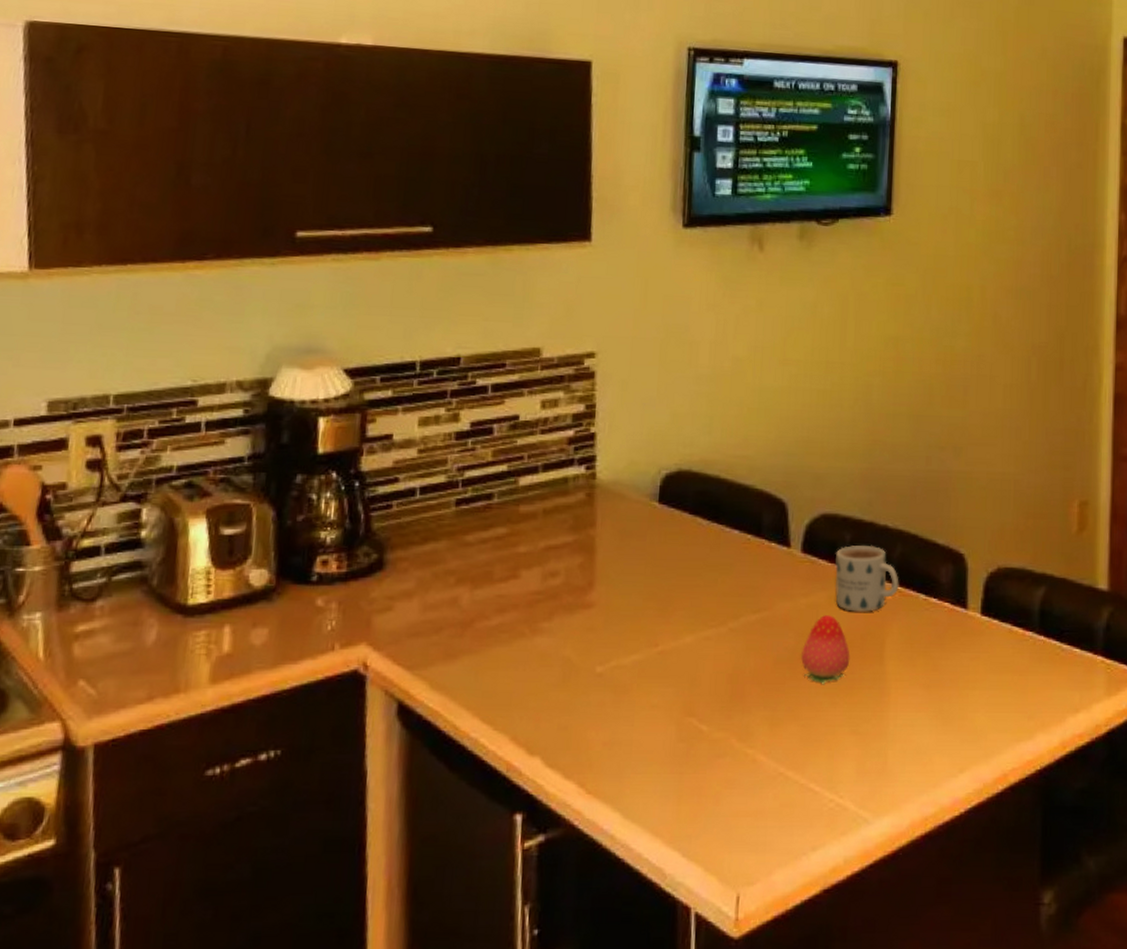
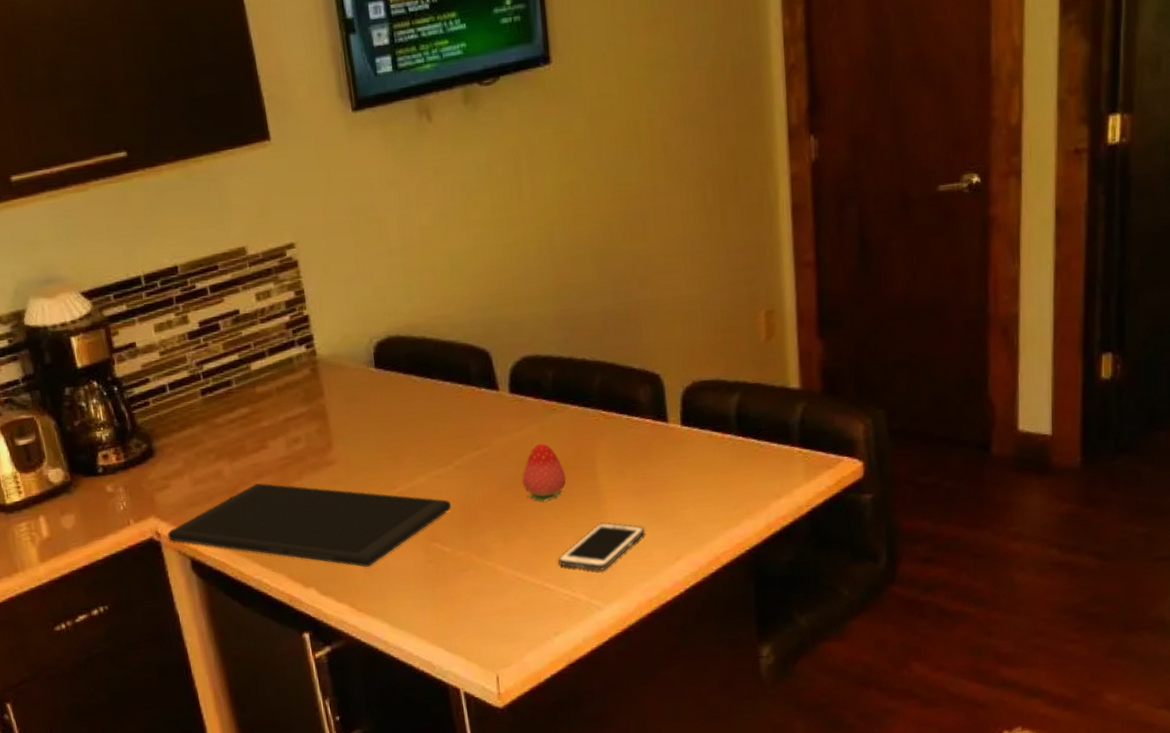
cutting board: none [377,619,717,738] -> present [167,483,451,567]
cell phone: none [827,717,929,776] -> present [558,522,645,572]
mug: present [835,545,899,612] -> none [541,379,603,439]

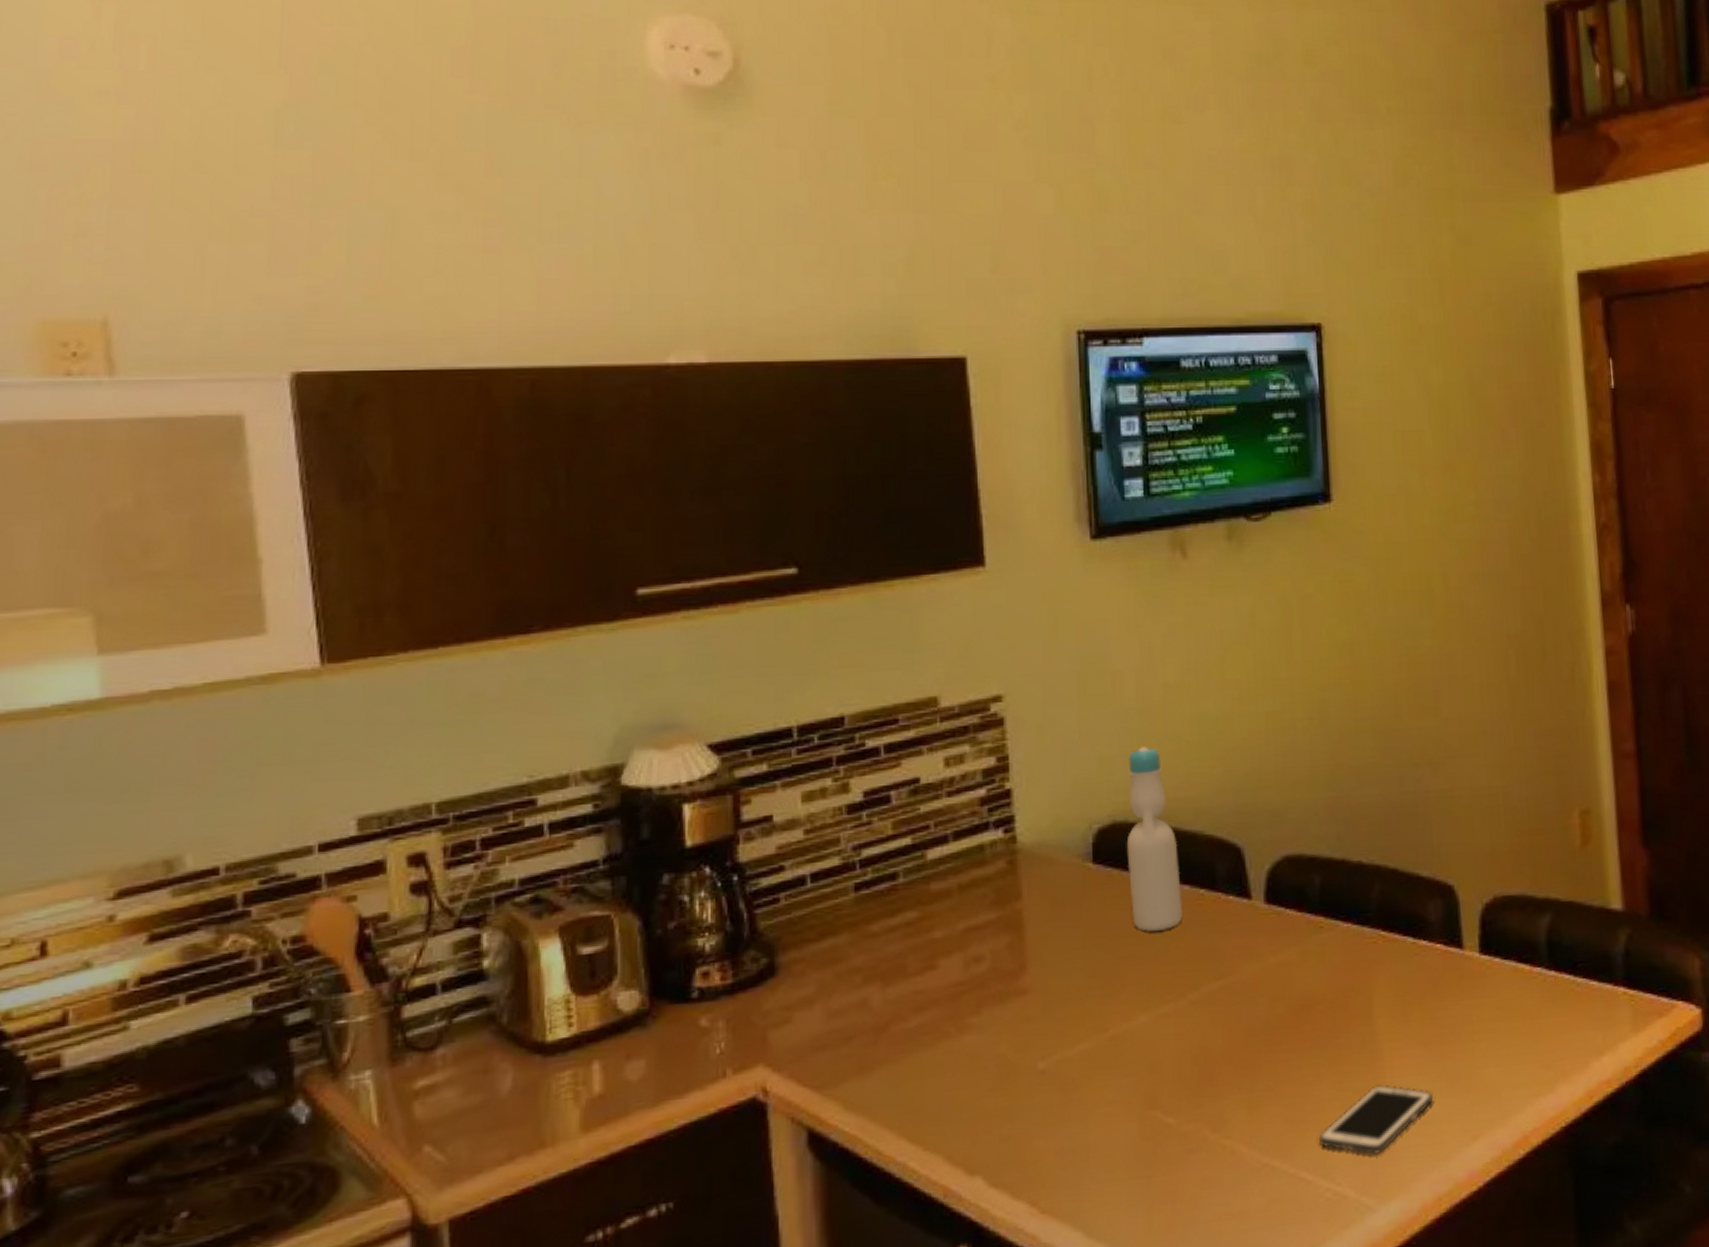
cutting board: present [167,483,451,567] -> none [779,1018,1180,1146]
bottle: none [396,277,446,417] -> present [1126,746,1182,932]
fruit: present [522,444,566,503] -> none [1276,973,1334,1056]

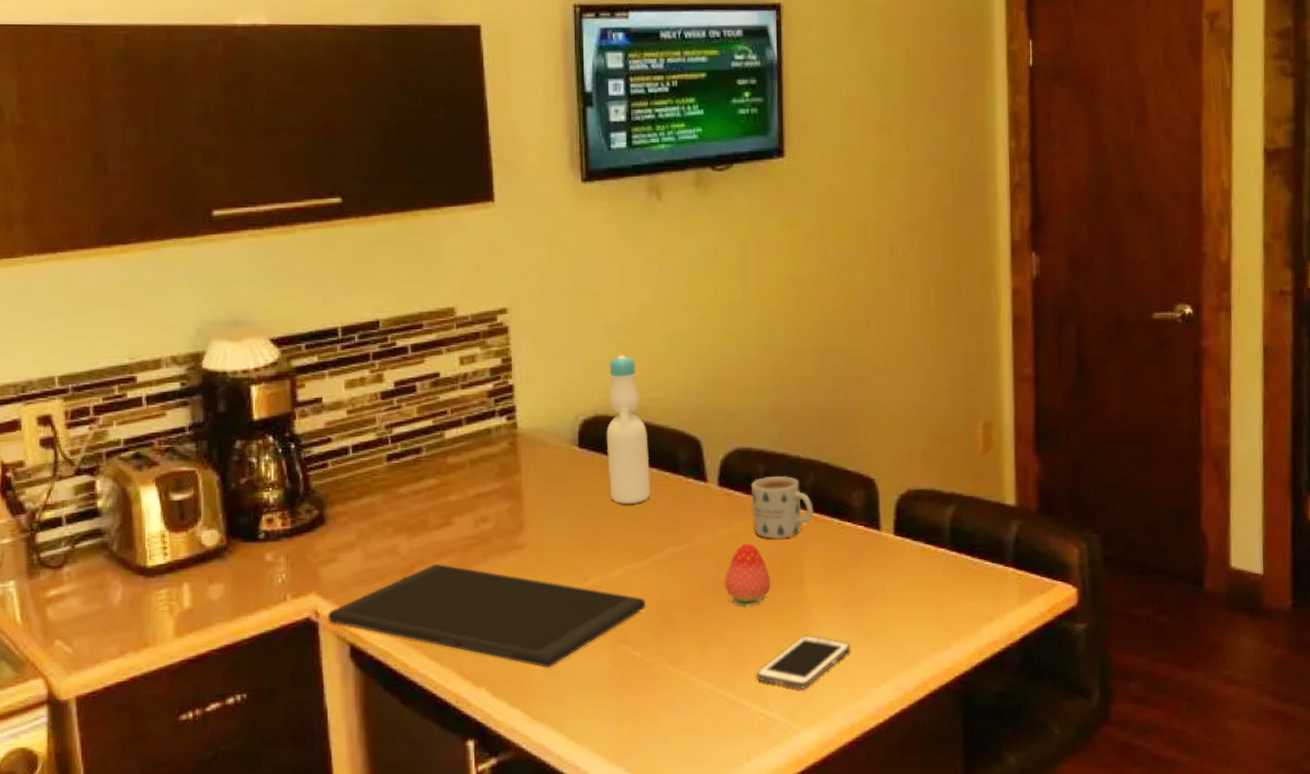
cutting board: none [779,1018,1180,1146] -> present [328,564,645,668]
fruit: none [1276,973,1334,1056] -> present [724,543,771,609]
mug: none [1305,887,1382,967] -> present [751,476,814,539]

